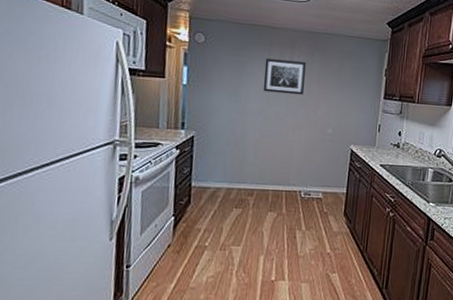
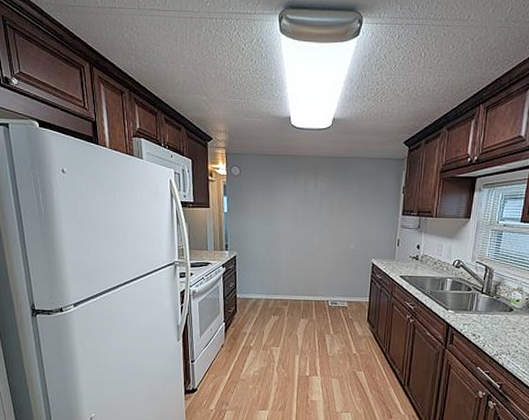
wall art: present [263,58,307,95] -> none [291,185,329,216]

